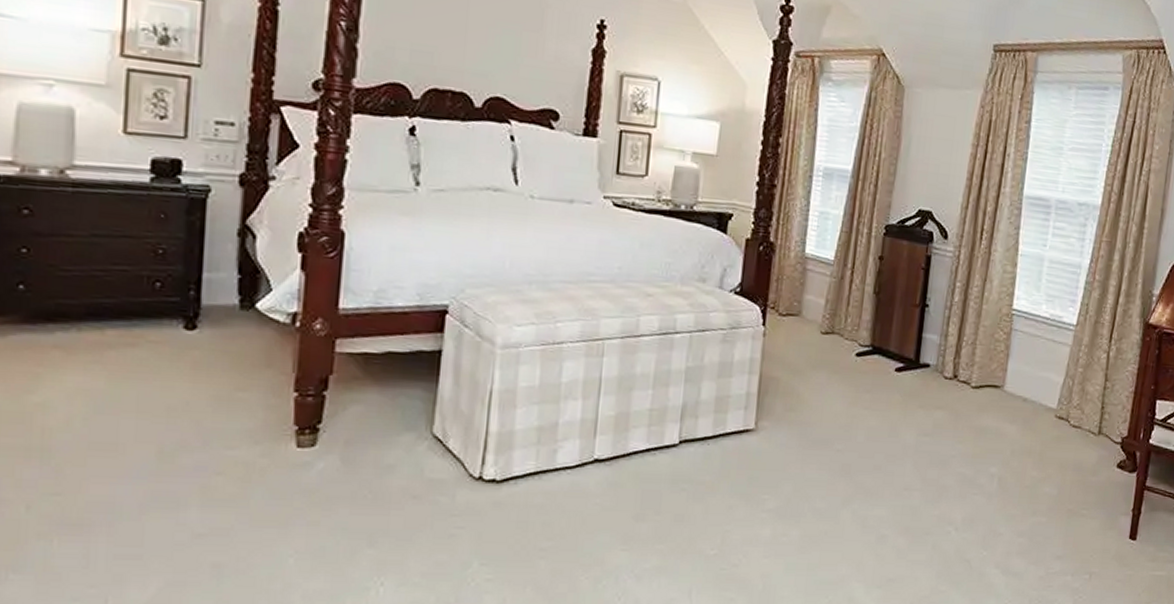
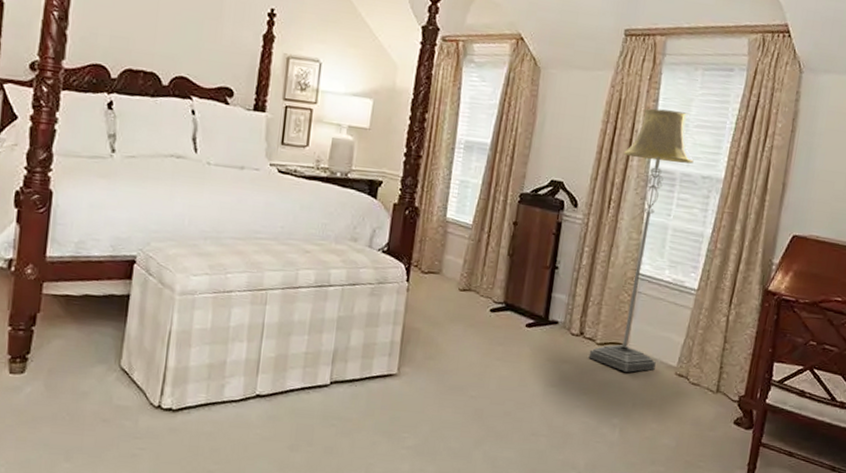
floor lamp: none [963,130,1069,417] -> present [588,108,694,372]

